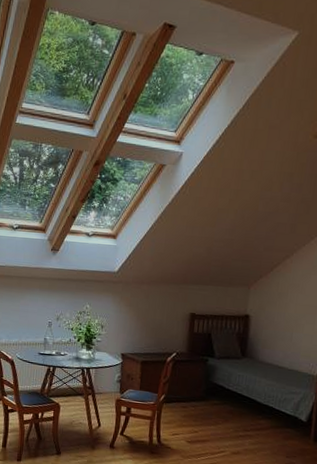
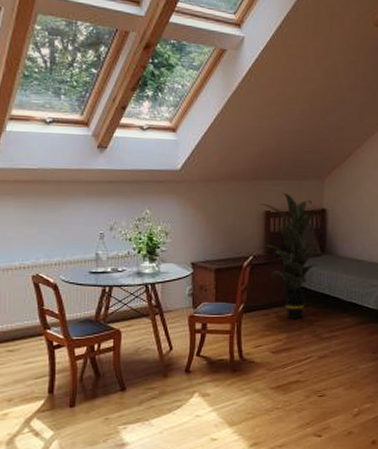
indoor plant: none [183,298,253,415] -> present [259,193,333,319]

